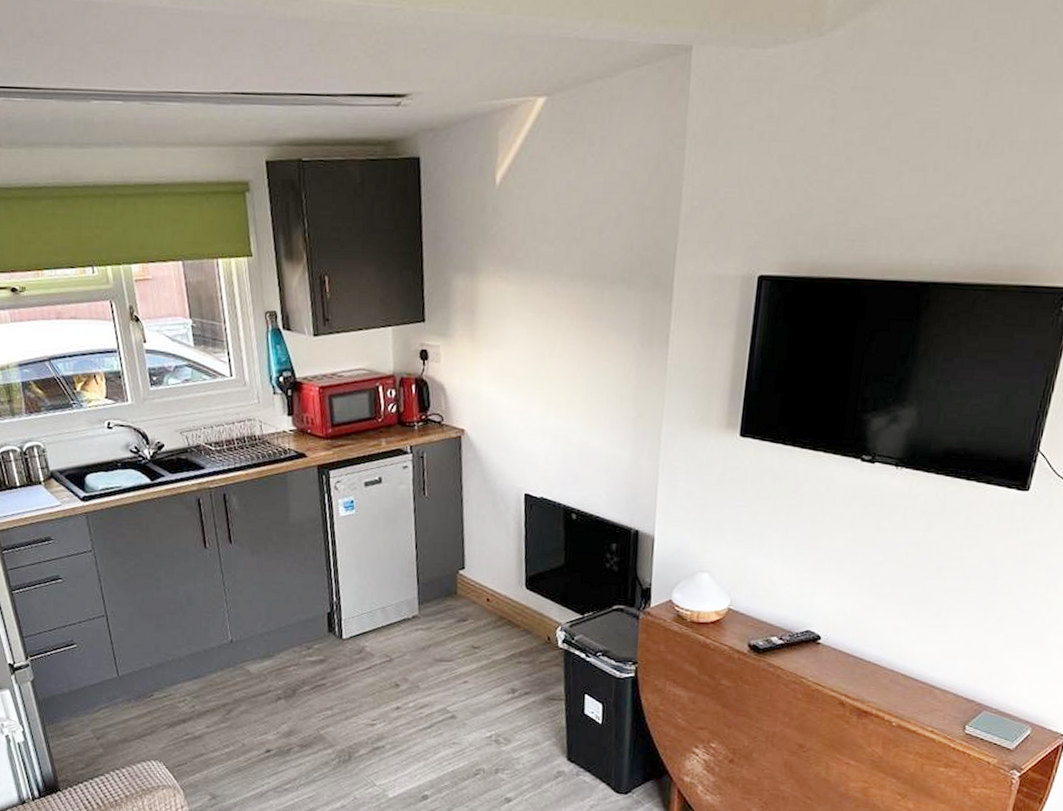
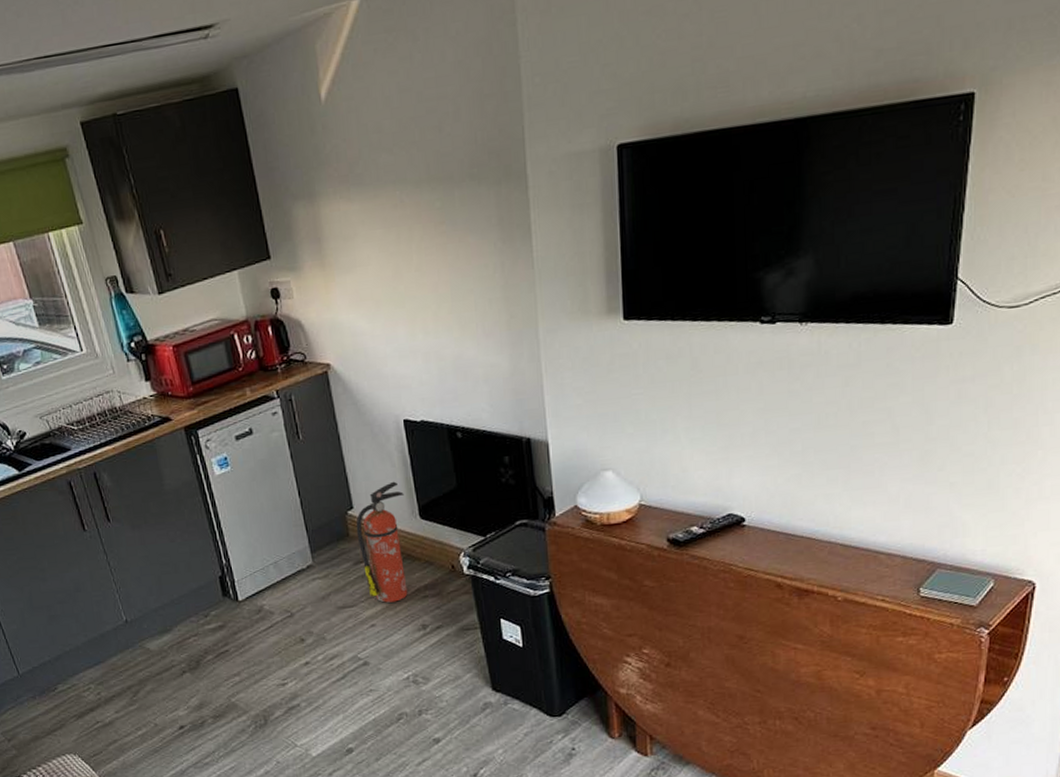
fire extinguisher: none [464,549,514,663] -> present [356,481,408,603]

